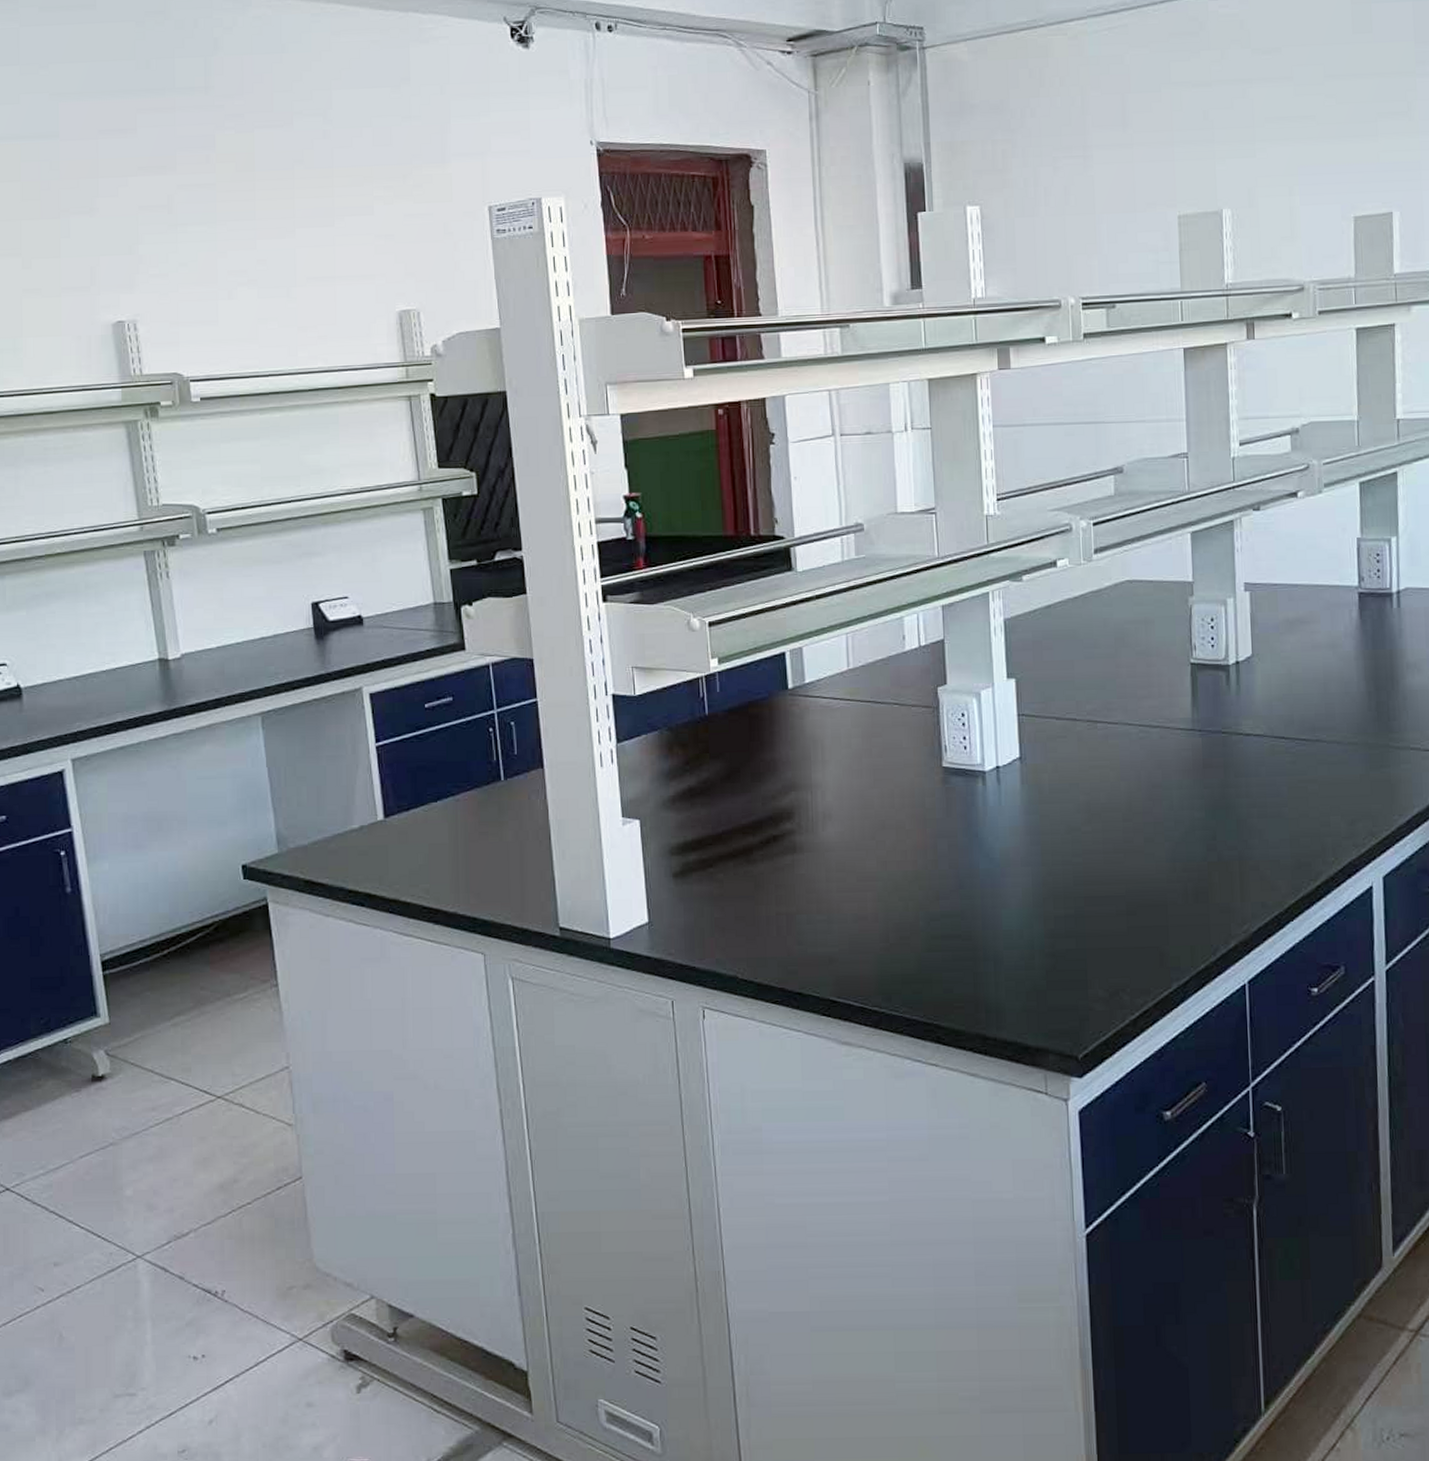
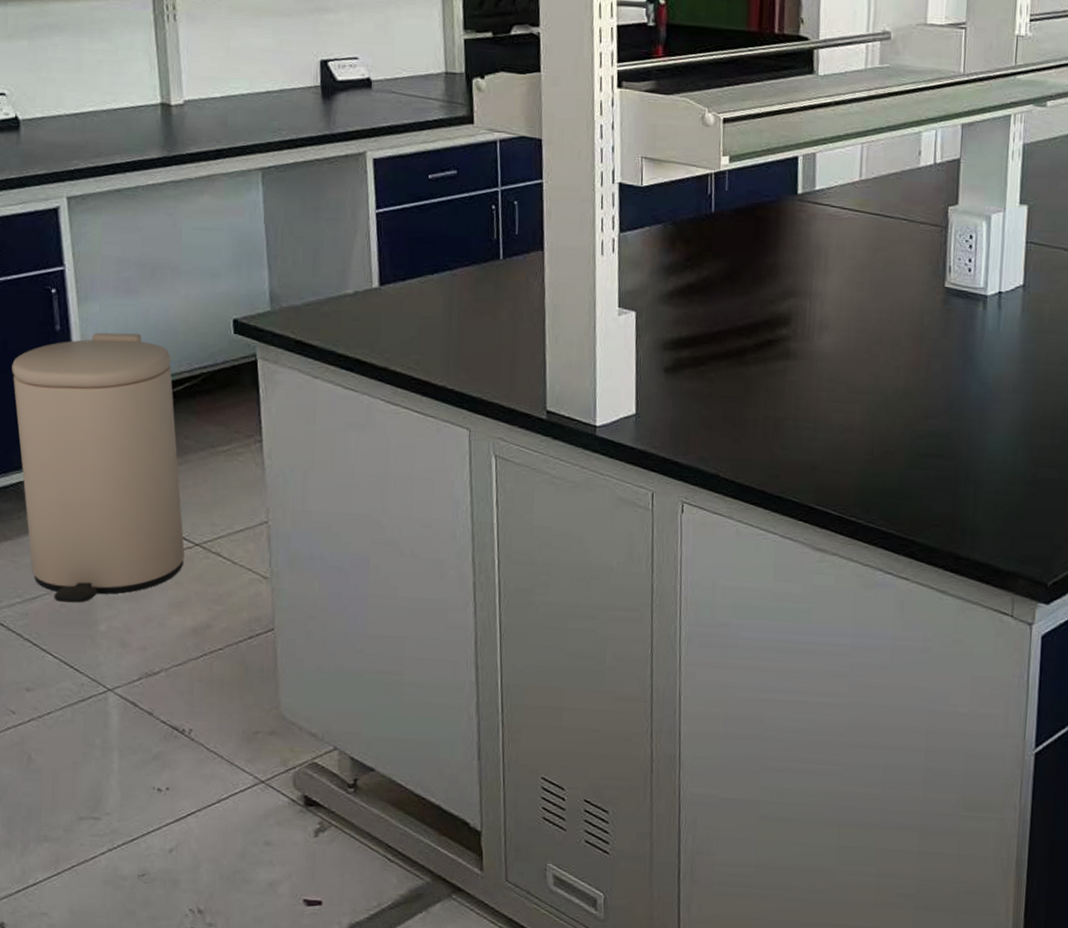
pedal bin: none [25,889,207,1169] -> present [12,332,185,603]

